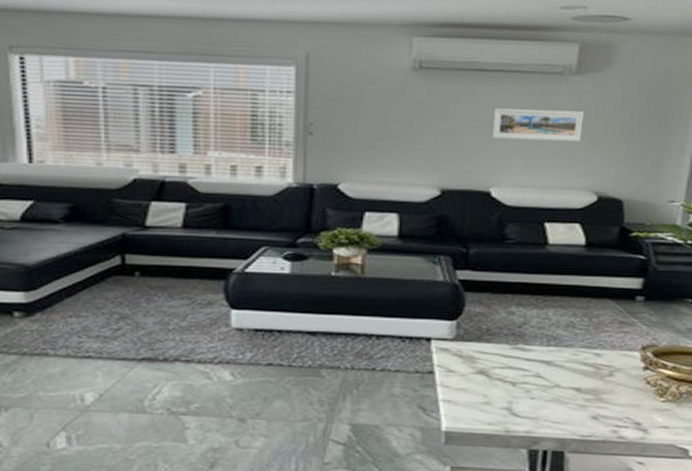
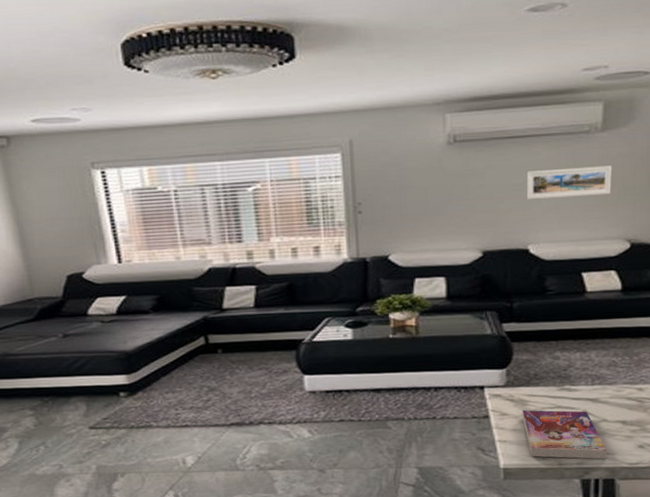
book: none [469,369,558,429] -> present [522,410,607,459]

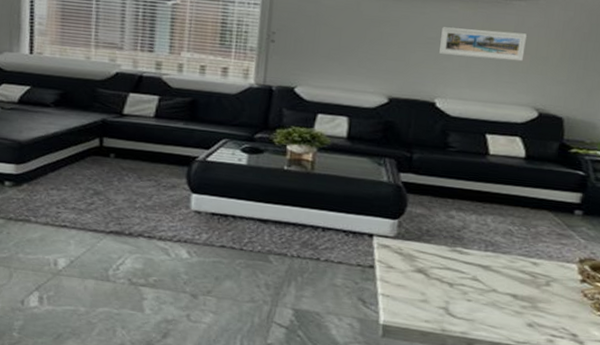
book: present [522,410,607,459] -> none [408,266,494,333]

